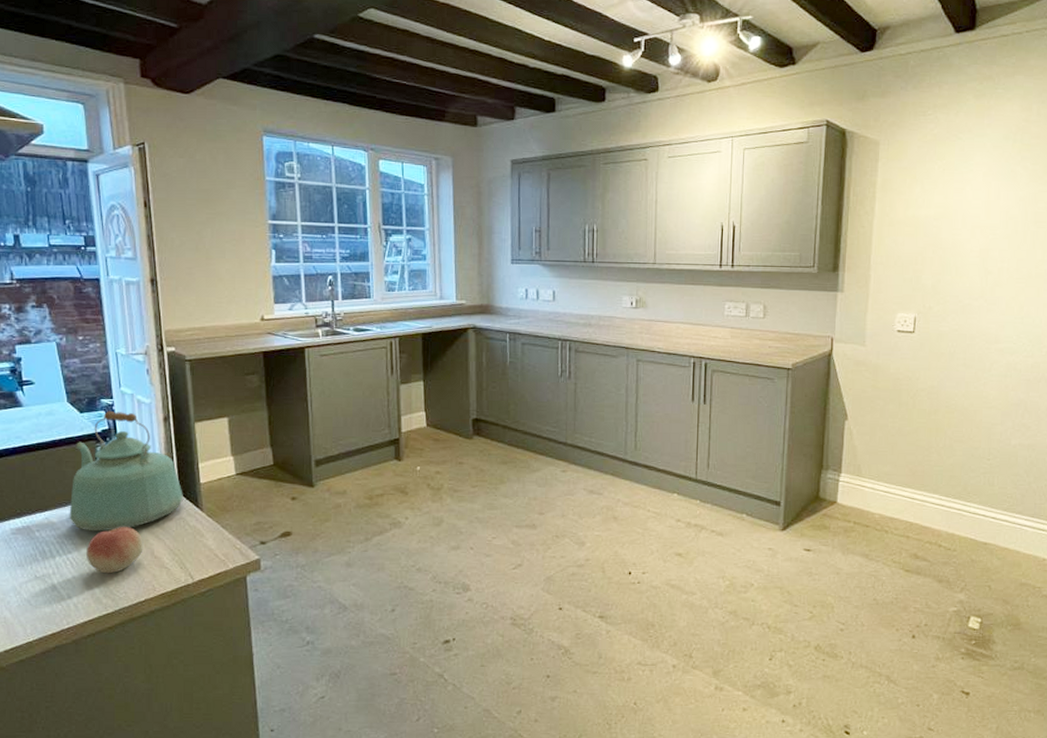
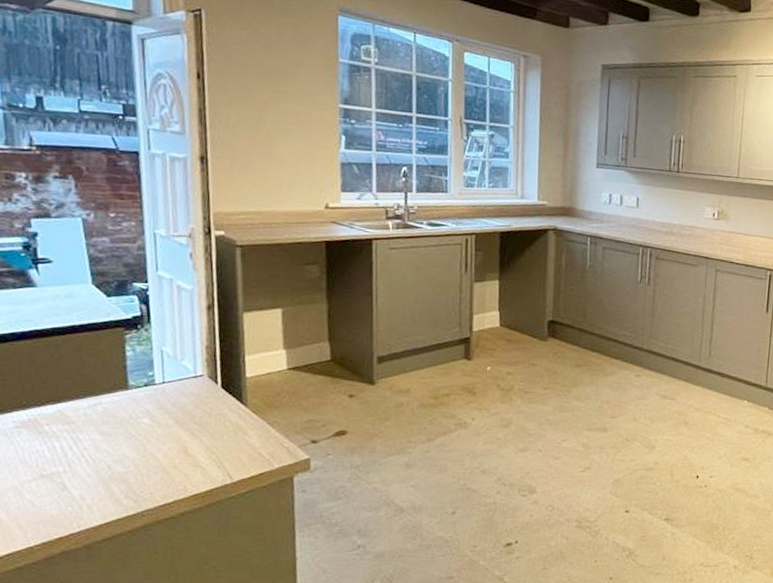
kettle: present [69,410,183,532] -> none [87,295,226,427]
fruit: present [86,527,143,574] -> none [106,422,176,473]

